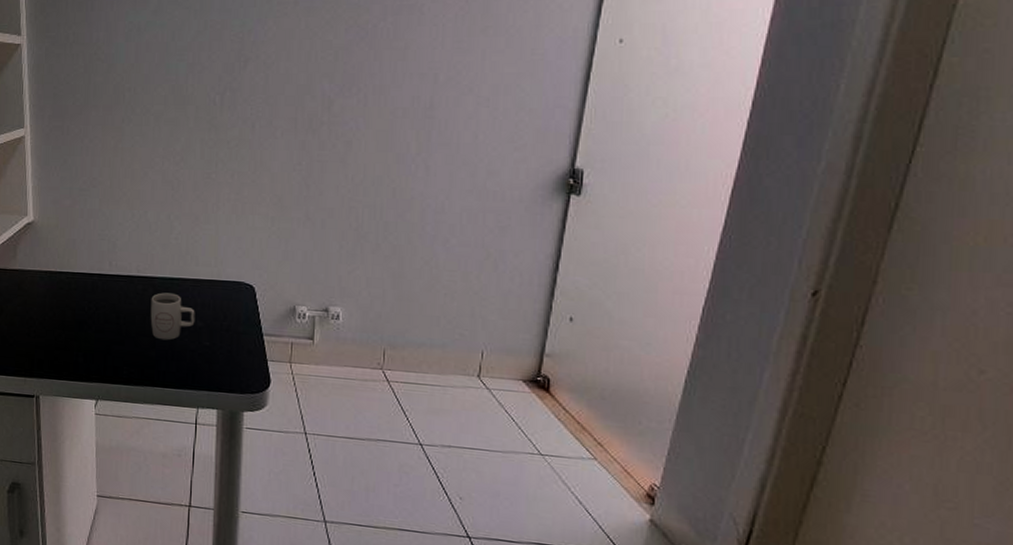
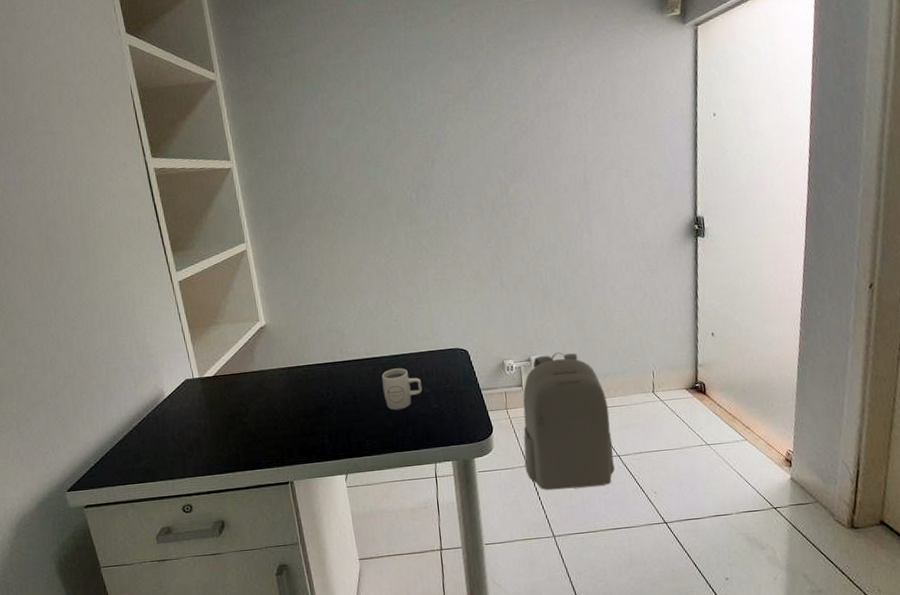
backpack: none [302,307,417,476] -> present [523,352,615,490]

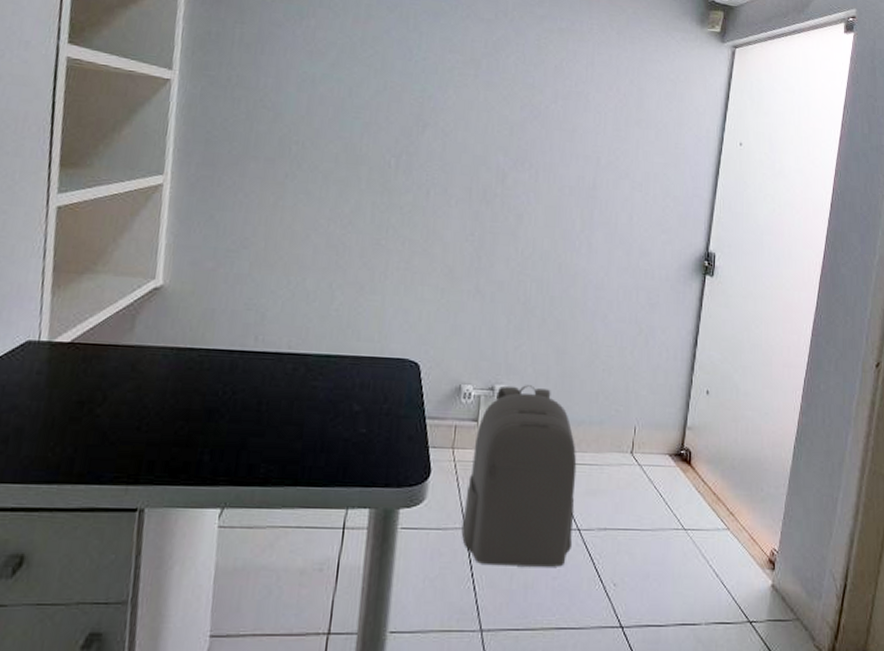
mug: present [381,368,423,411] -> none [298,372,353,429]

